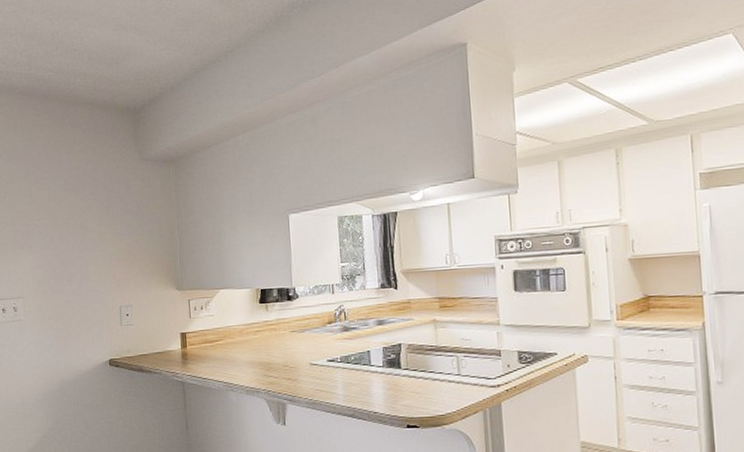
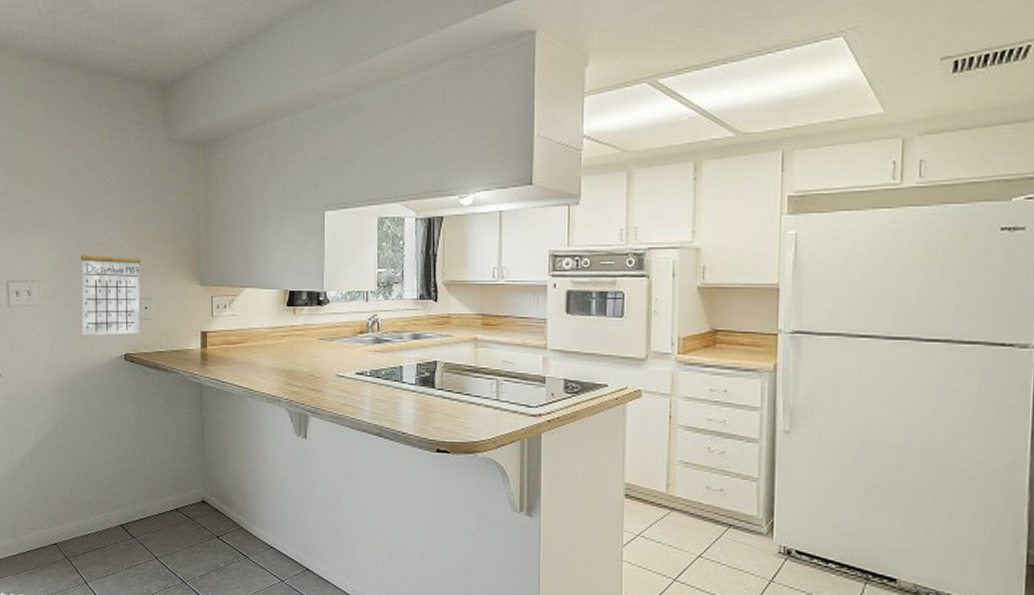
calendar: none [62,254,123,346] -> present [80,240,141,336]

